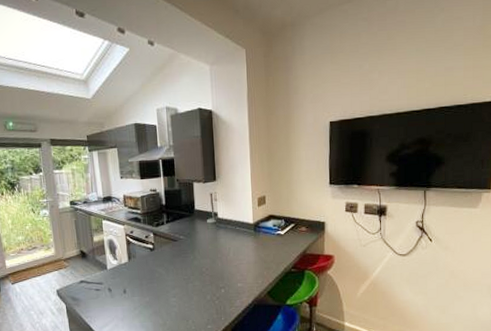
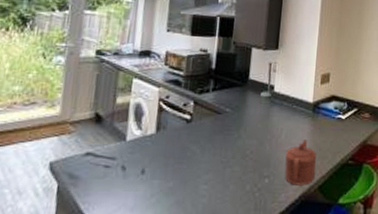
teapot: none [236,255,263,293] -> present [284,140,316,186]

